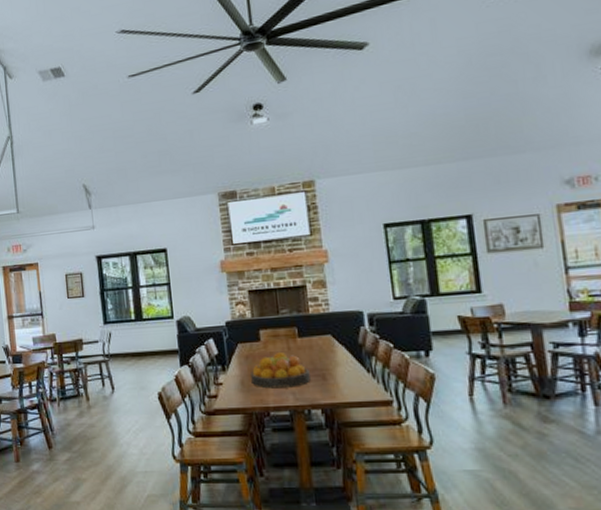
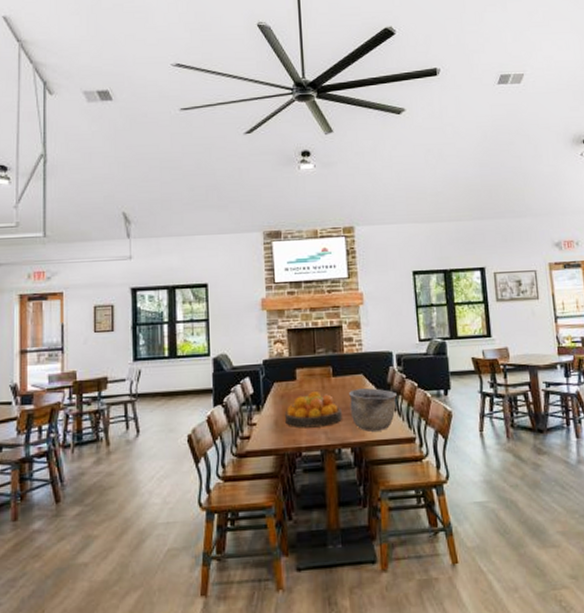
bowl: none [317,348,370,393] -> present [349,387,397,432]

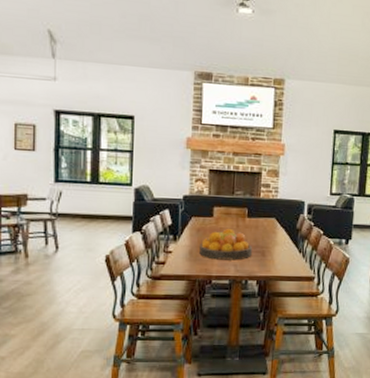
bowl: present [349,387,397,432] -> none [260,230,303,269]

